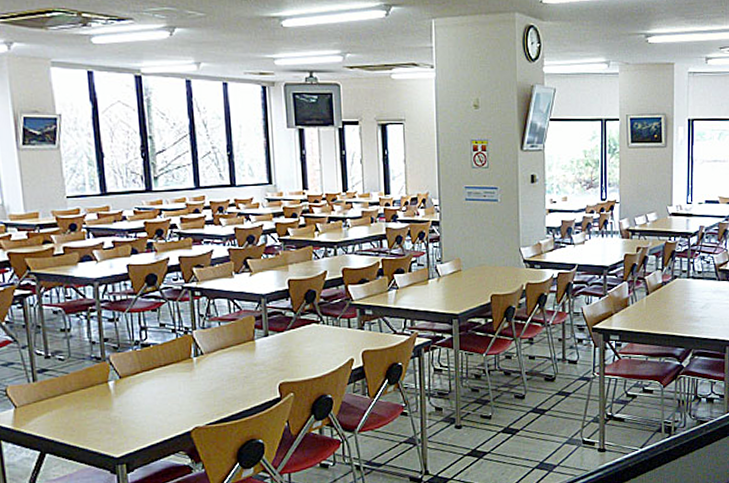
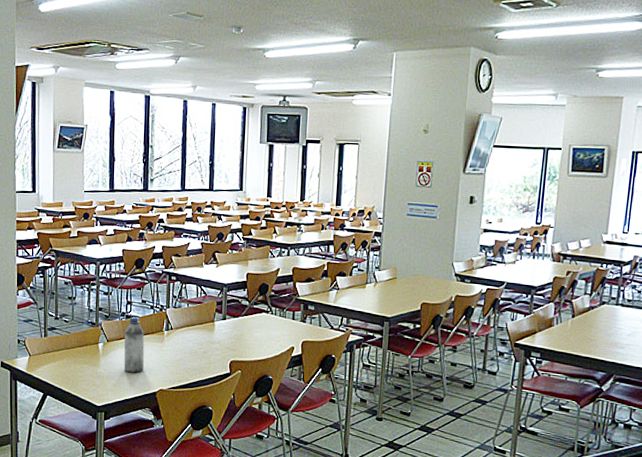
water bottle: none [140,344,173,413] -> present [123,316,145,373]

